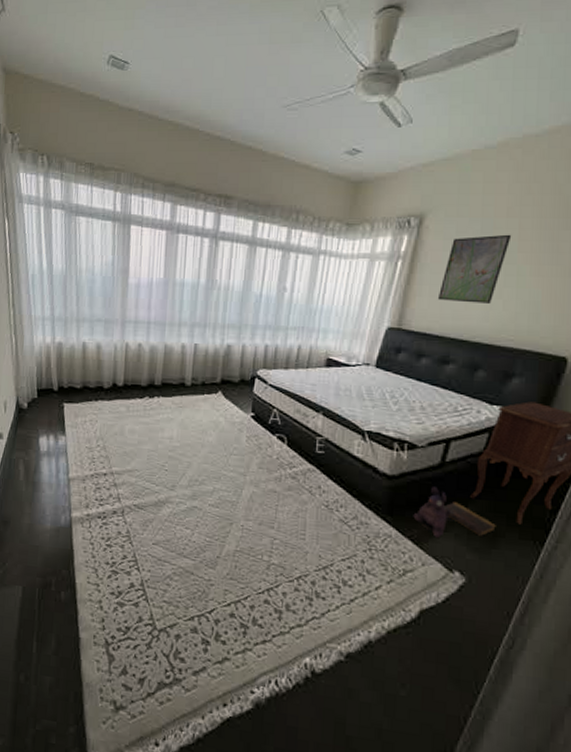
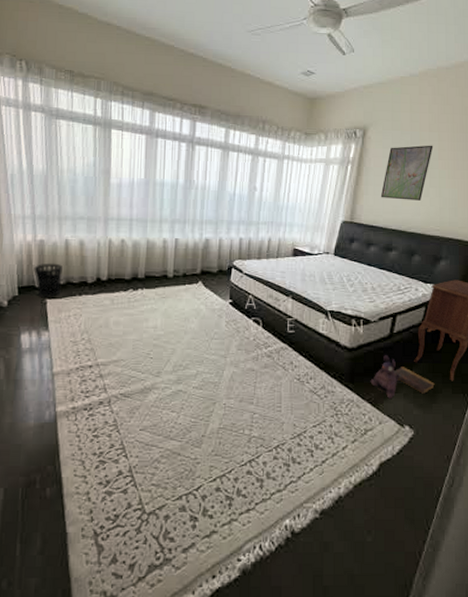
wastebasket: none [52,366,80,401] -> present [34,263,63,297]

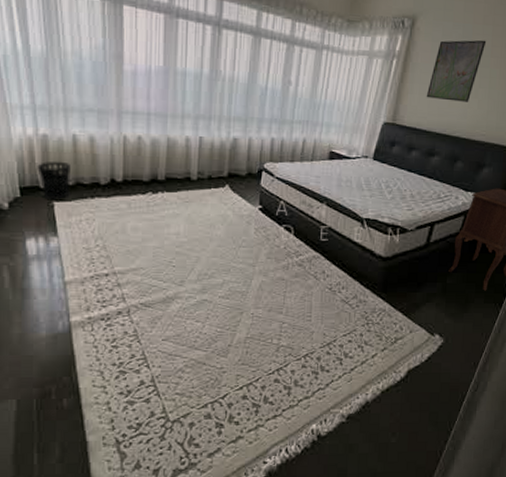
plush toy: present [370,355,399,398] -> none [403,265,433,308]
book: present [393,367,435,394] -> none [427,276,468,303]

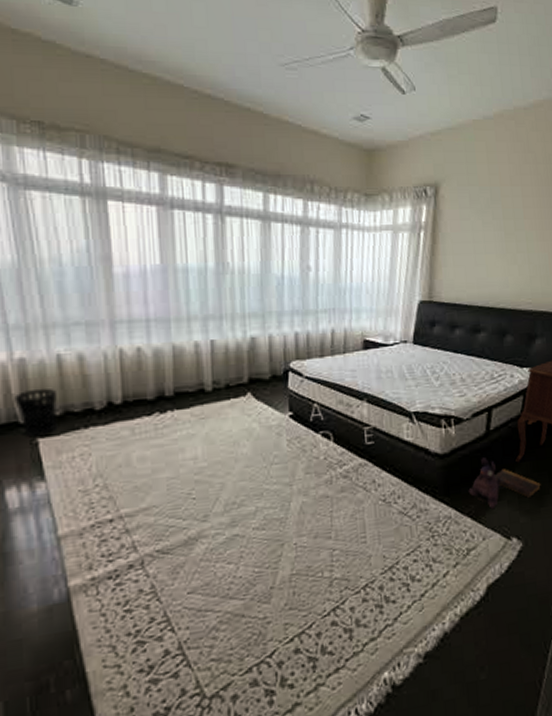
plush toy: none [403,265,433,308] -> present [468,457,501,509]
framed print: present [426,40,487,102] -> none [461,202,517,270]
book: none [427,276,468,303] -> present [494,469,541,498]

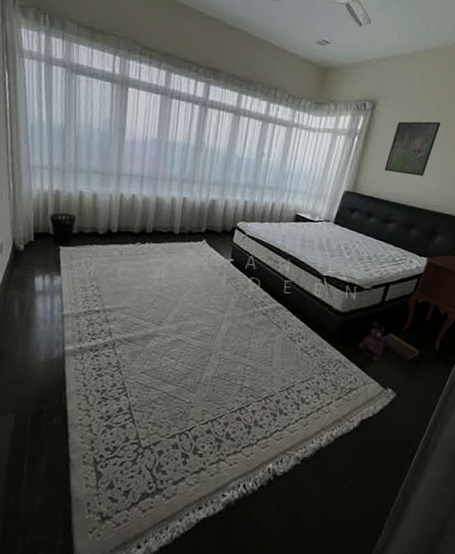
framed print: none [461,202,517,270] -> present [384,121,441,176]

